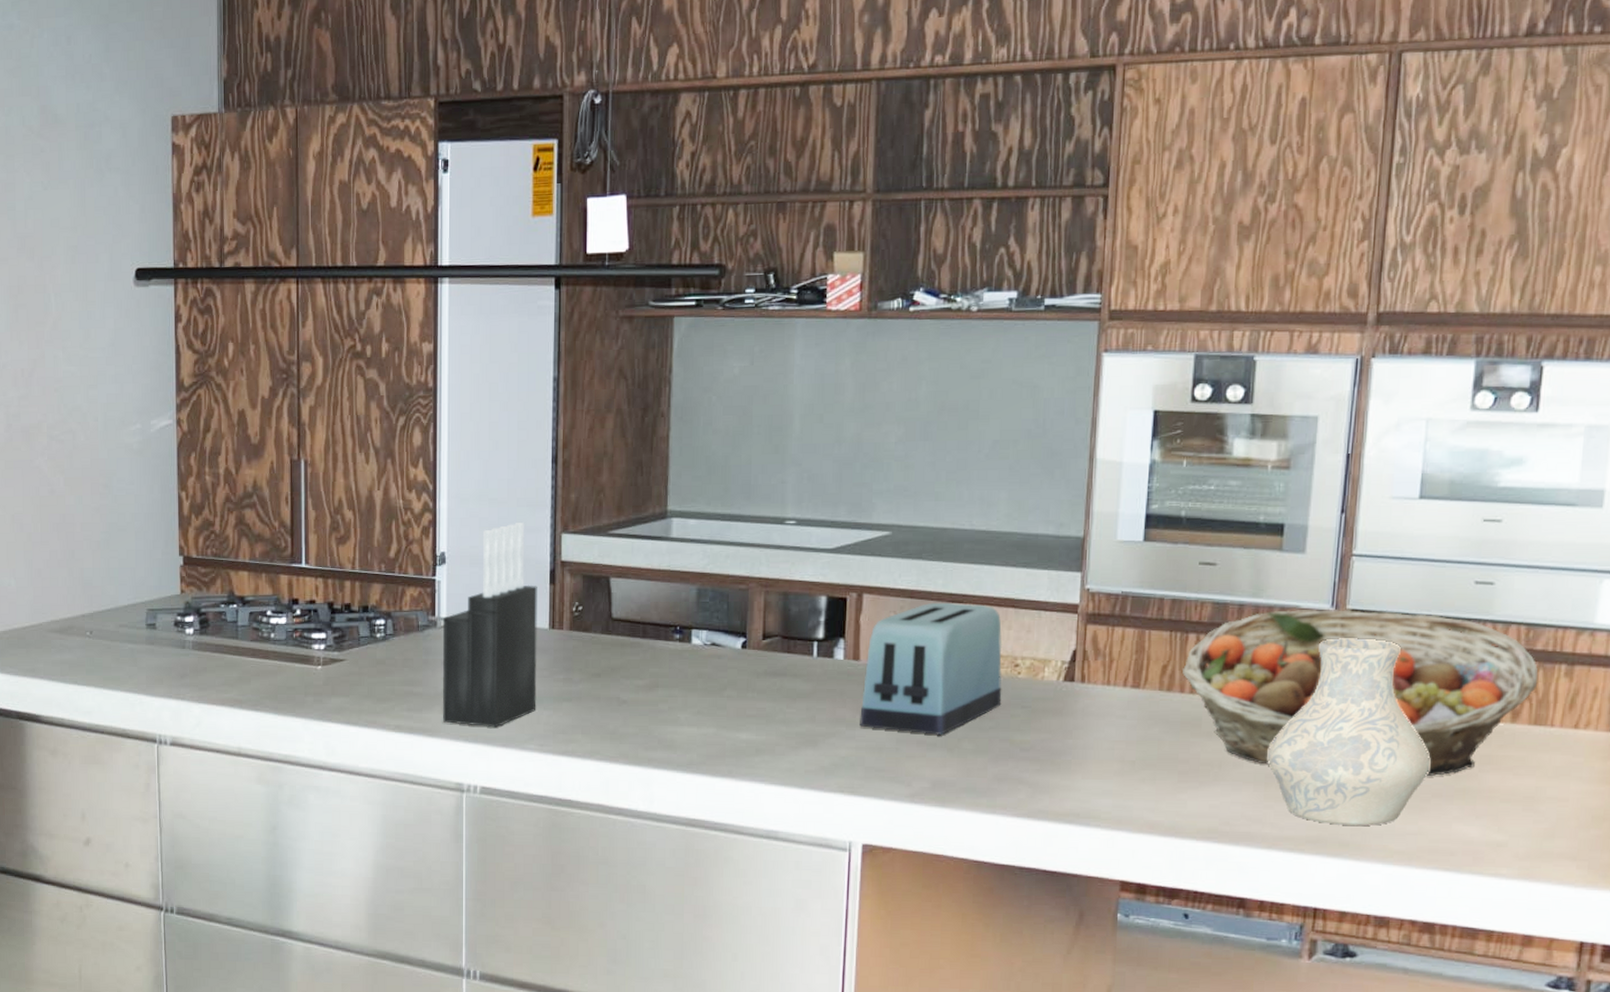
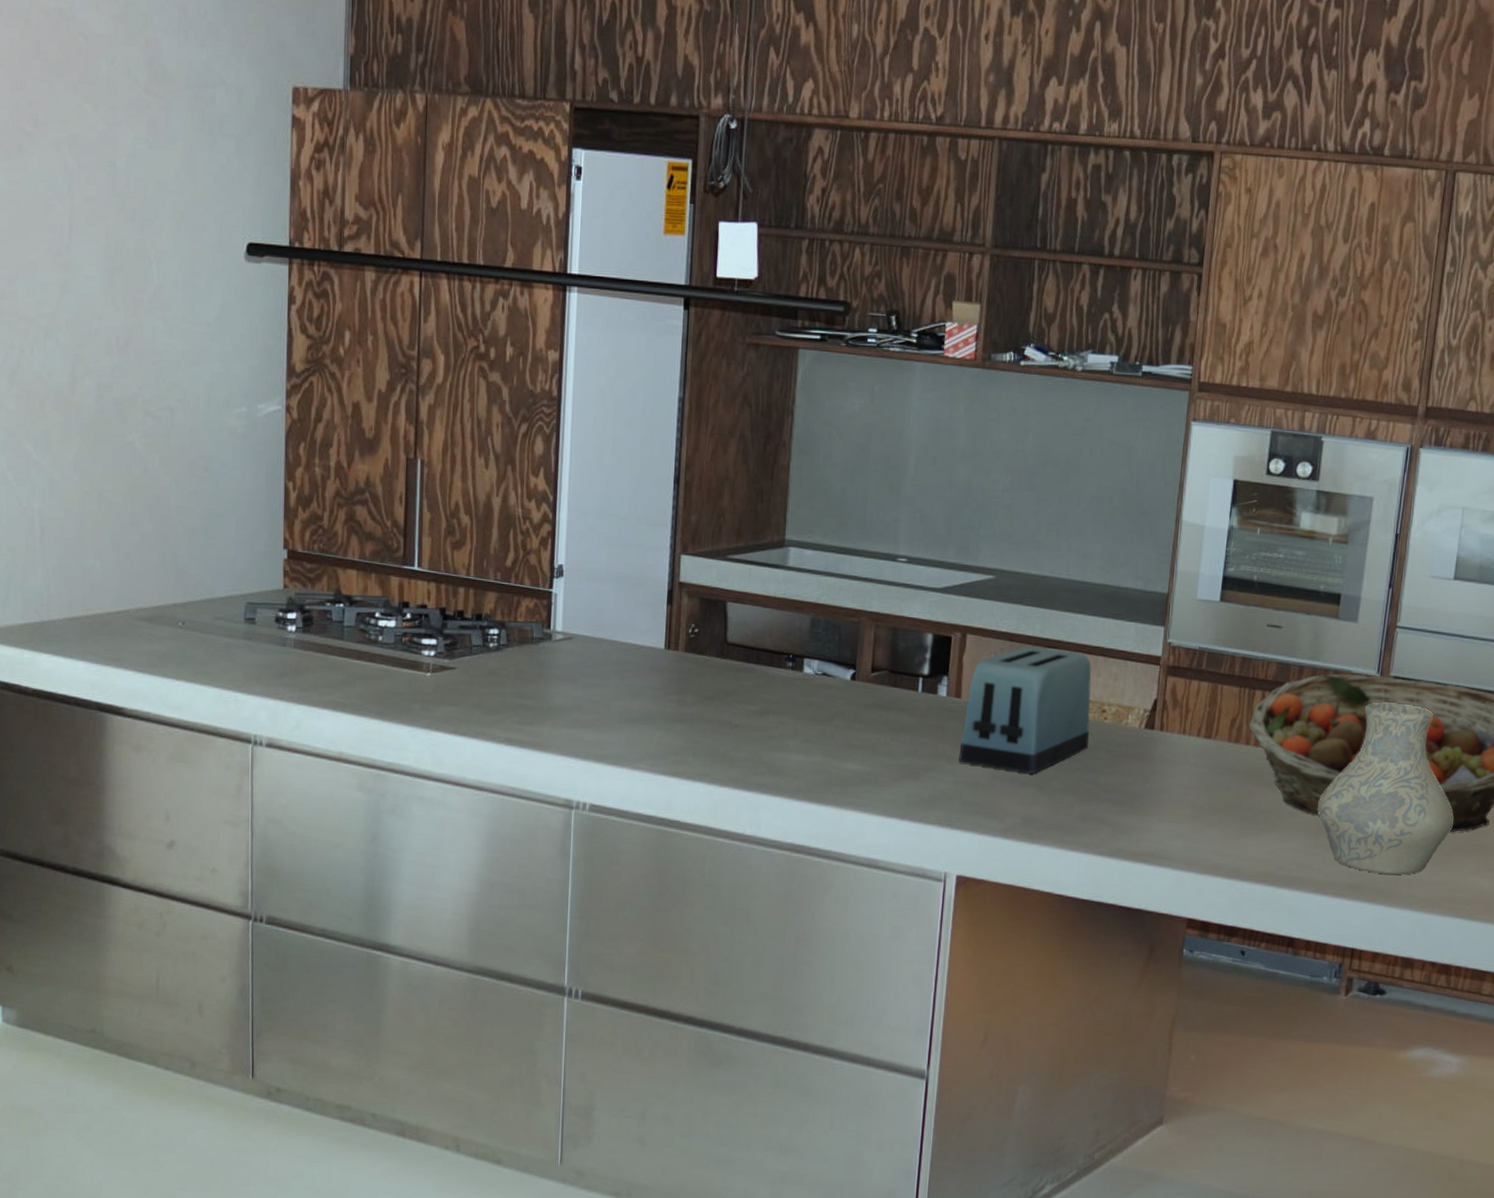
knife block: present [443,523,537,728] -> none [554,540,655,745]

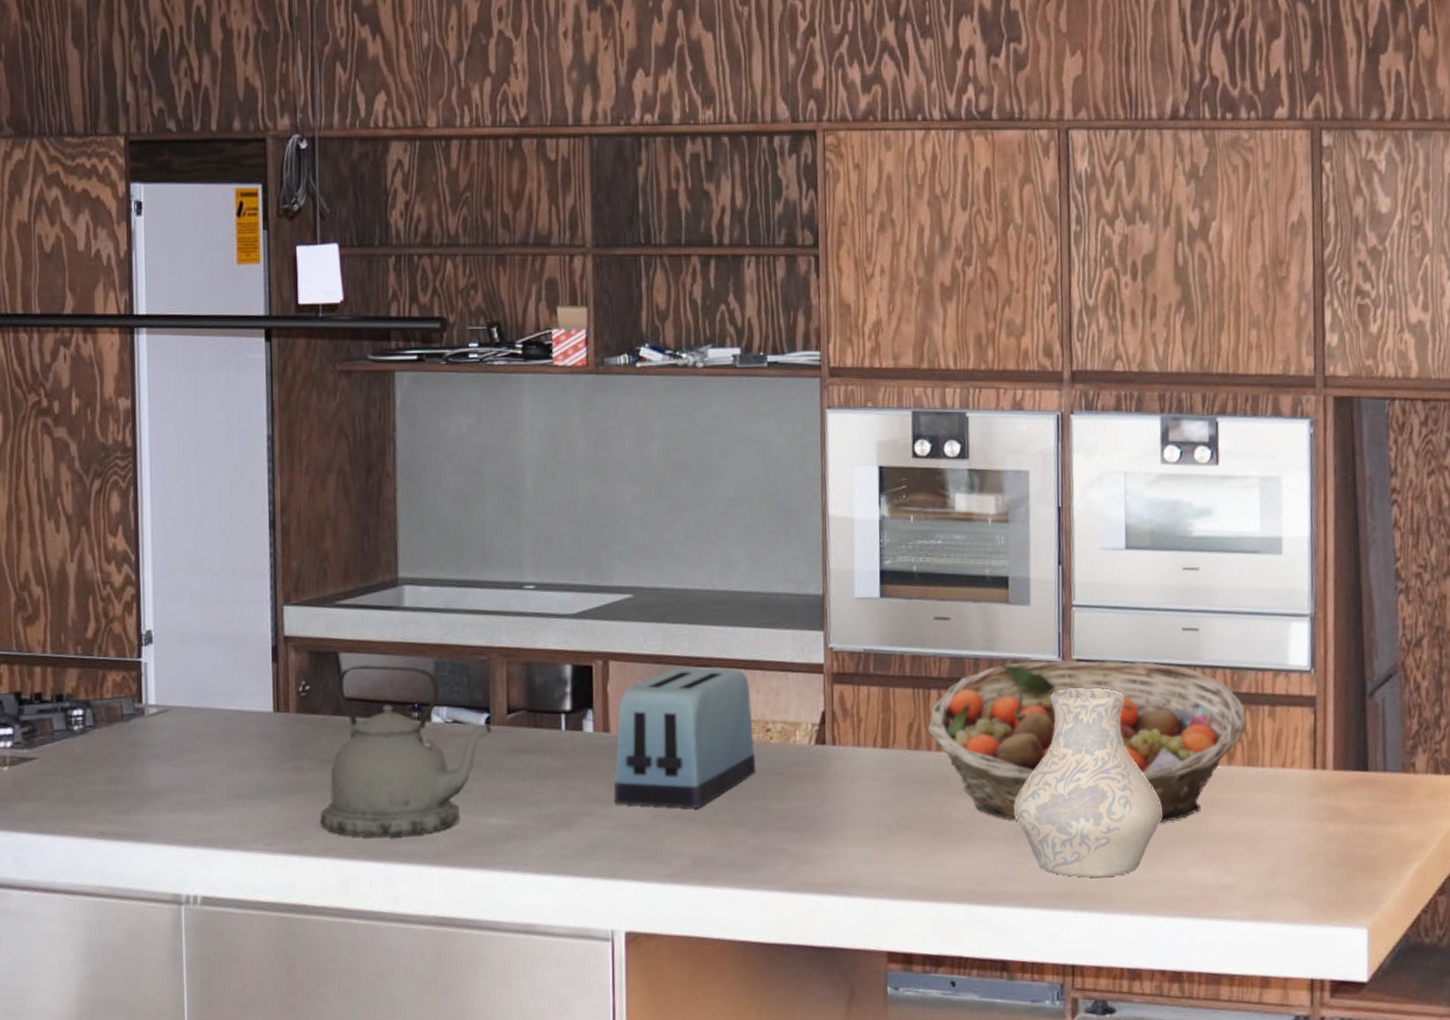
kettle: none [697,614,856,771] -> present [319,664,492,838]

